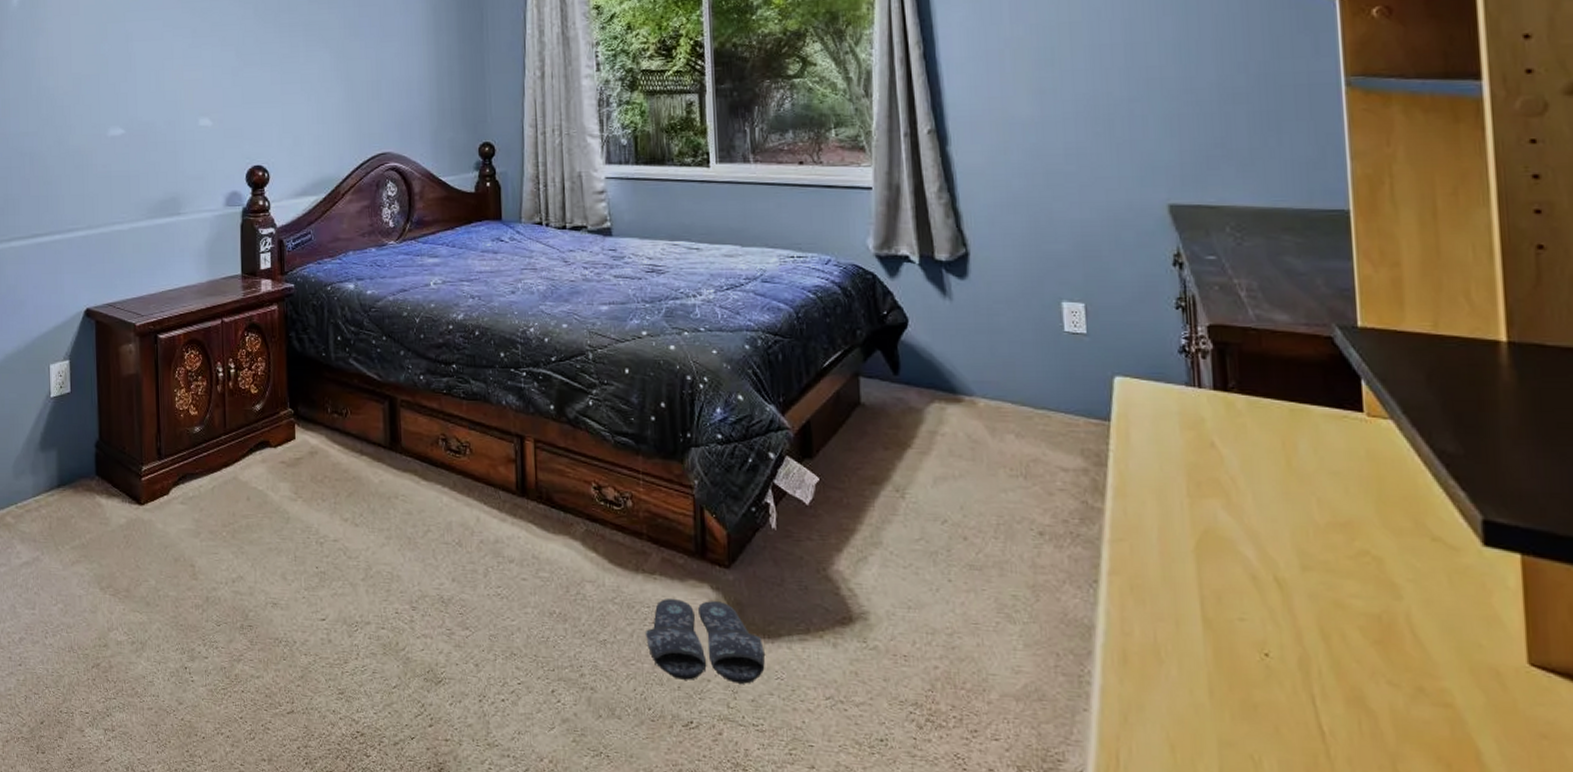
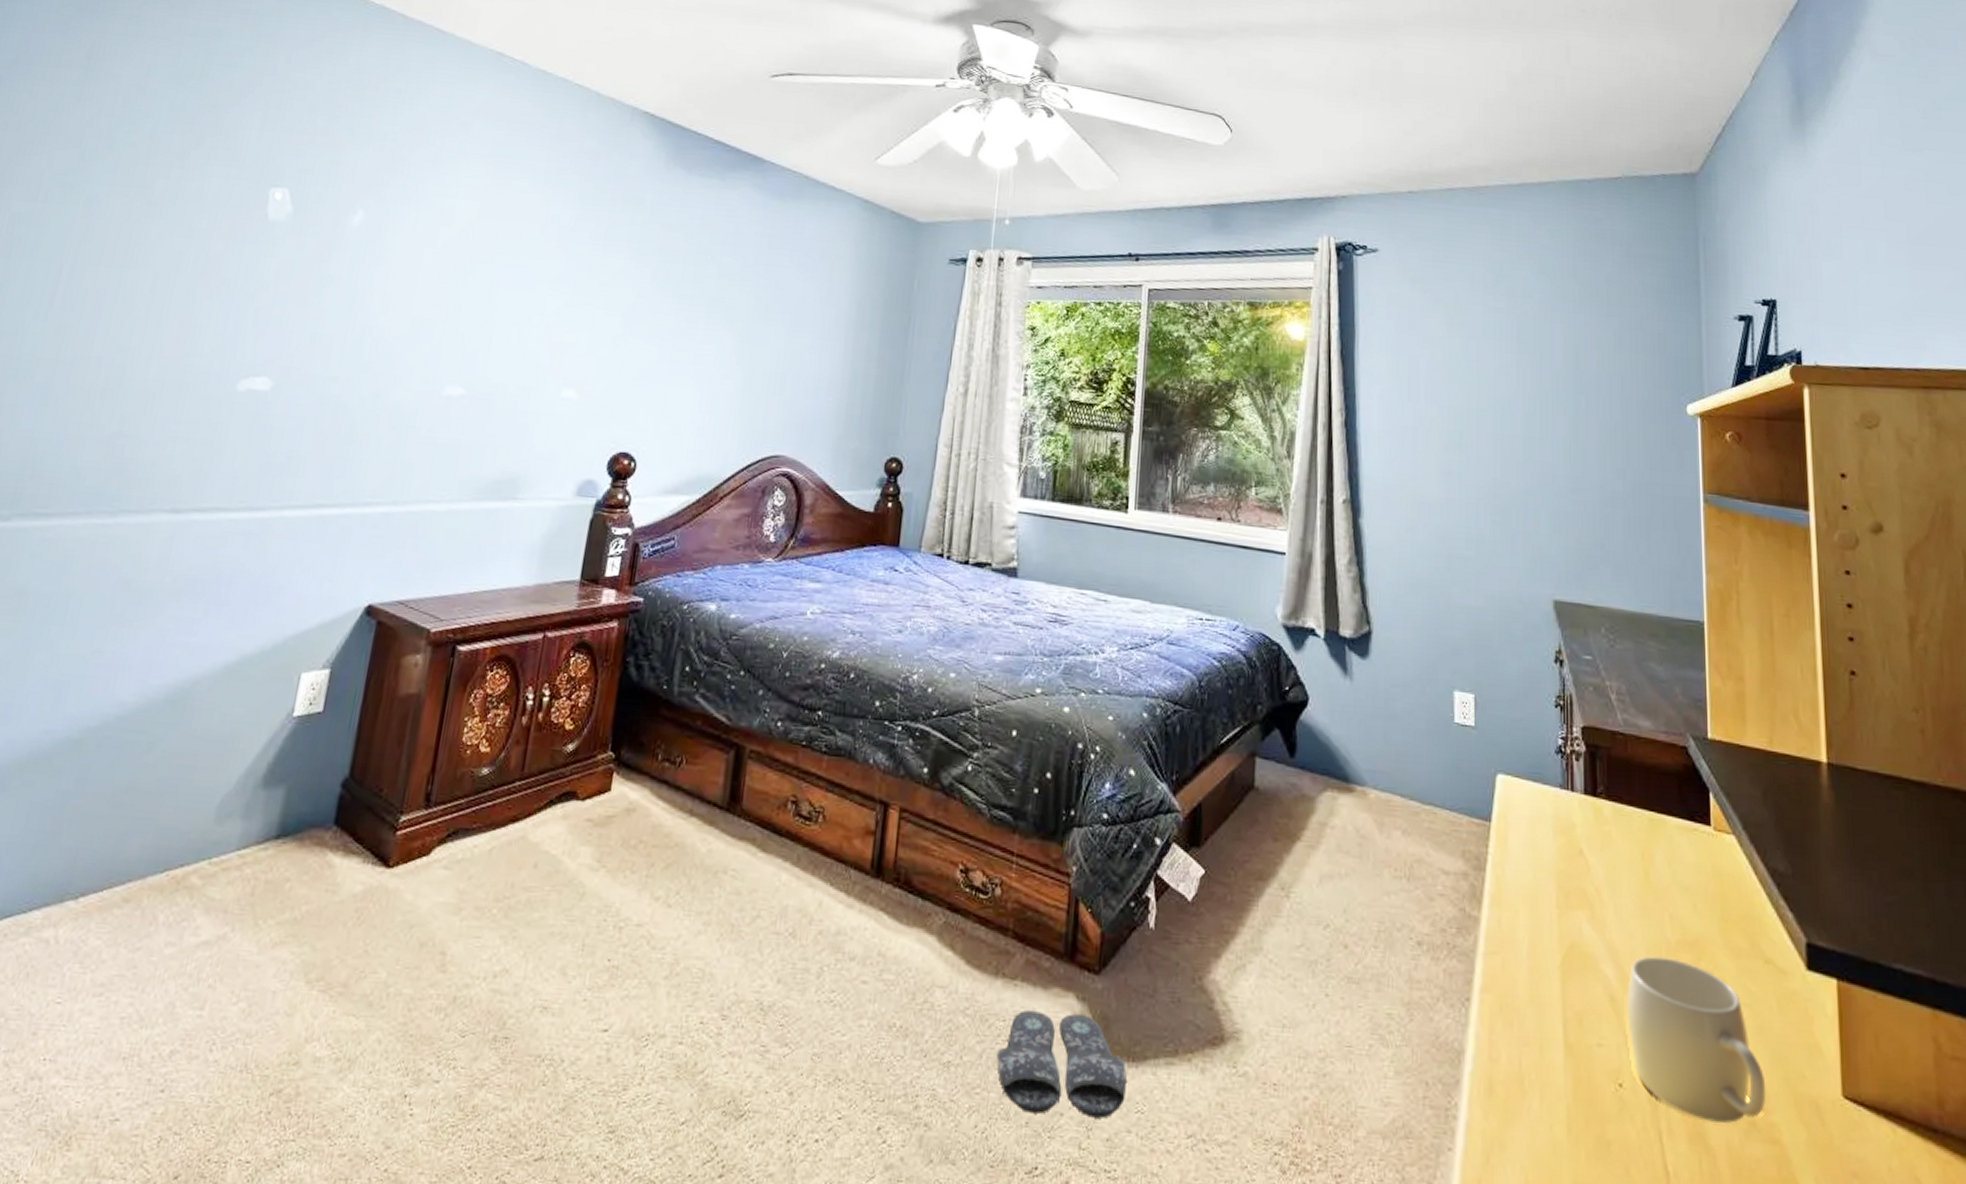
mug: none [1270,538,1436,688] -> present [1627,956,1767,1123]

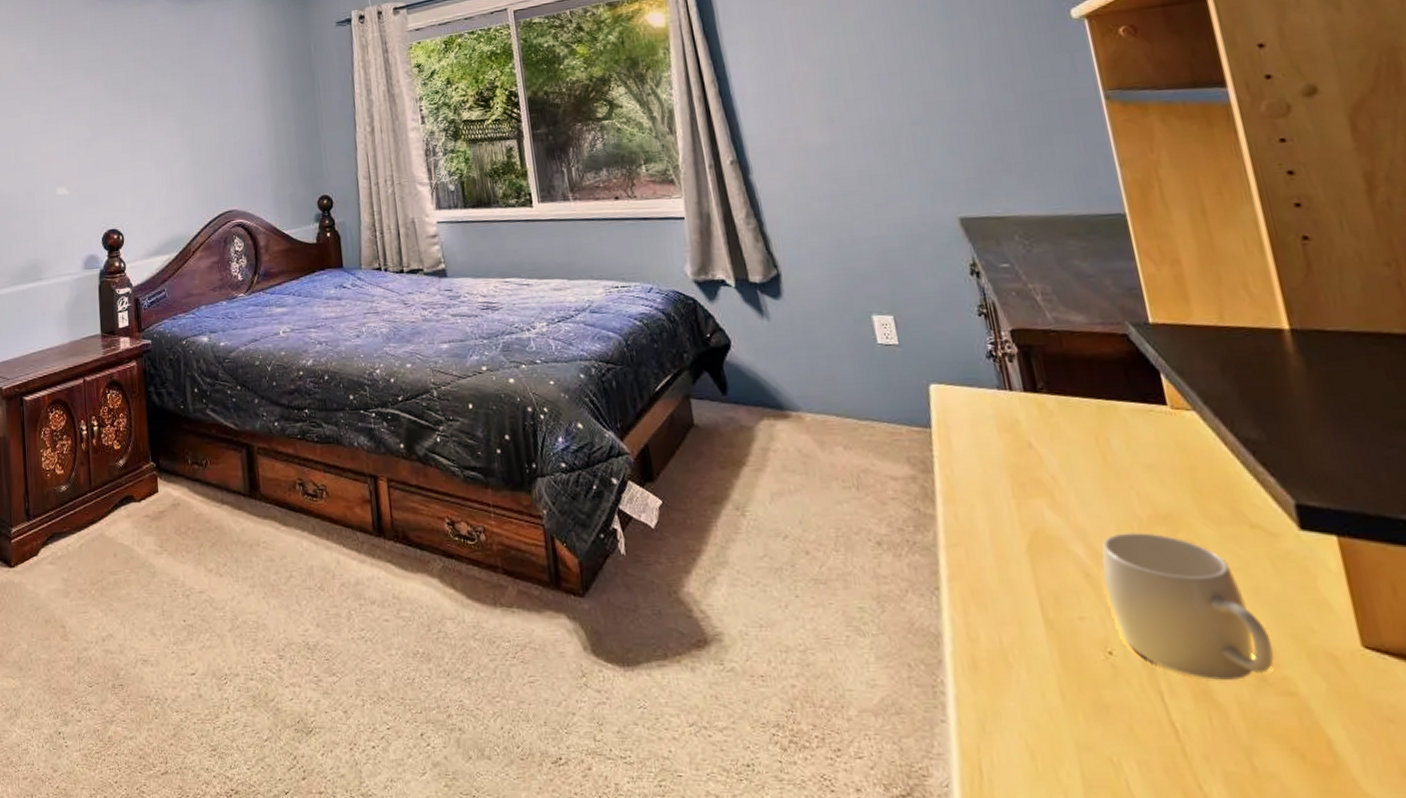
slippers: present [996,1010,1127,1119] -> none [507,631,627,715]

